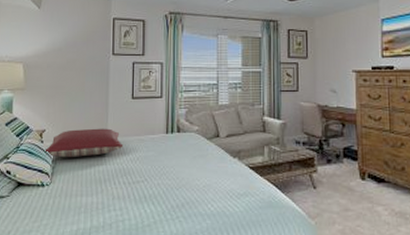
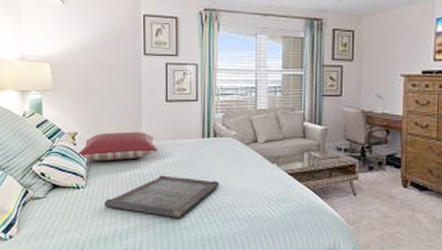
serving tray: none [67,171,183,215] -> present [104,175,220,218]

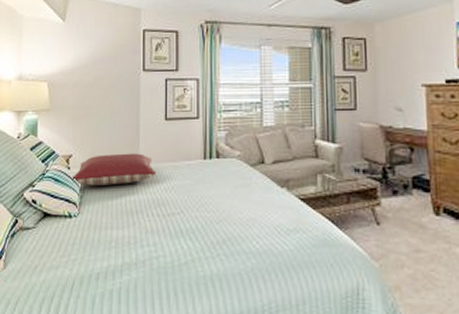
serving tray: present [104,175,220,218] -> none [97,202,223,252]

